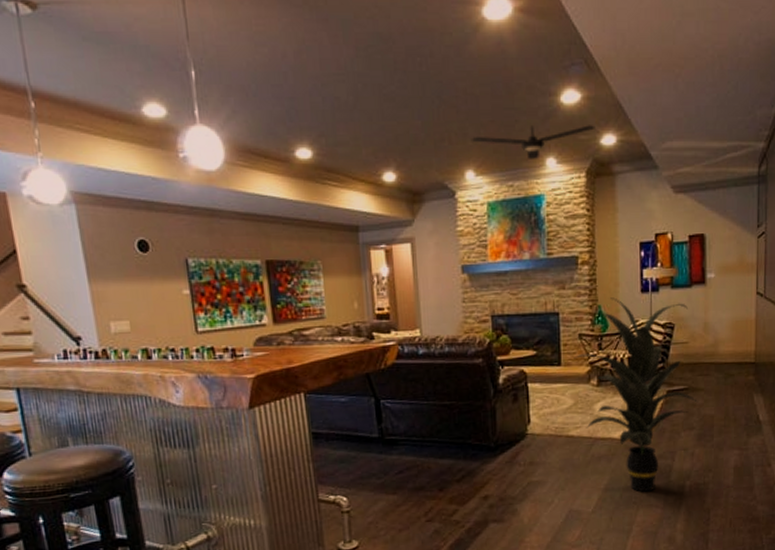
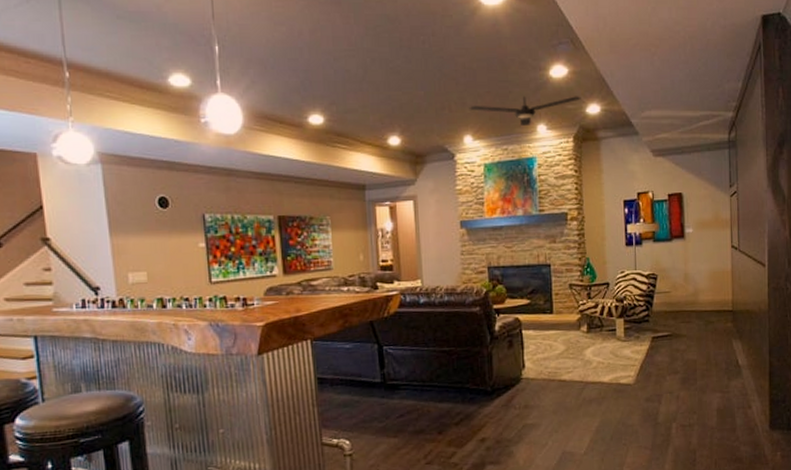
indoor plant: present [574,297,699,492] -> none [565,250,682,434]

